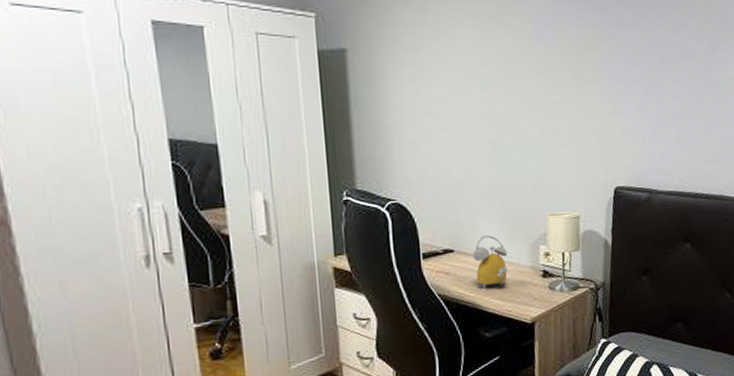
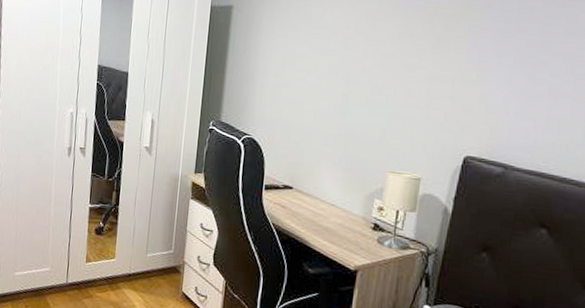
alarm clock: present [473,235,508,289] -> none [308,179,342,229]

